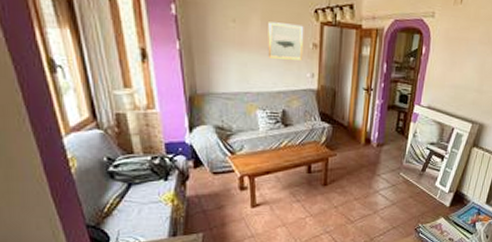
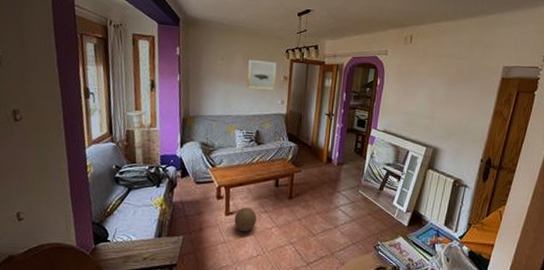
ball: none [262,197,288,224] -> present [234,207,257,232]

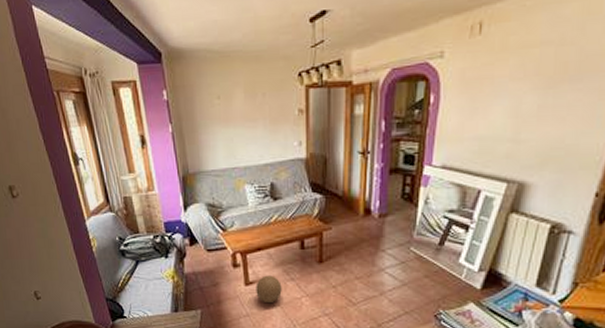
wall art: present [247,60,277,90] -> none [251,91,289,130]

